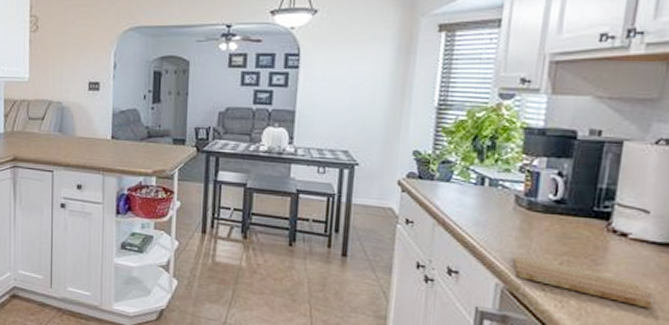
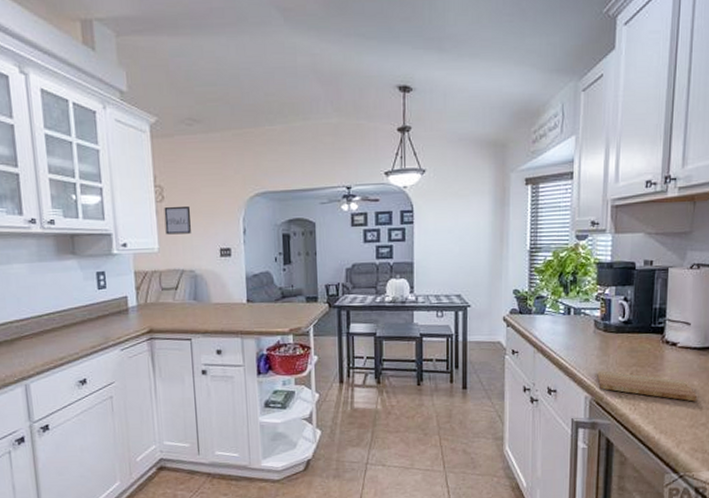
wall art: none [37,36,63,65] -> present [164,205,191,235]

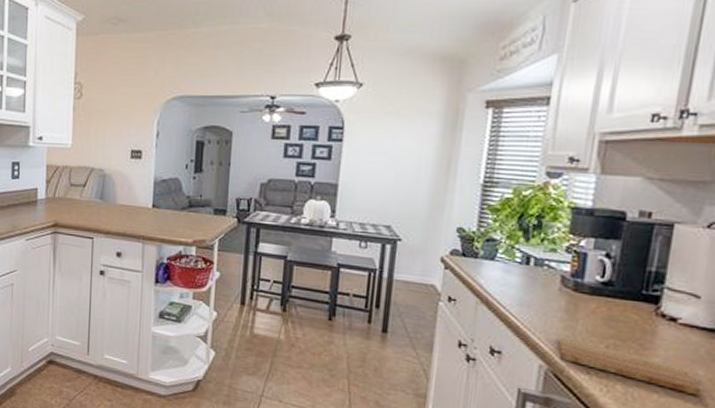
wall art: present [164,205,191,235] -> none [80,104,107,133]

